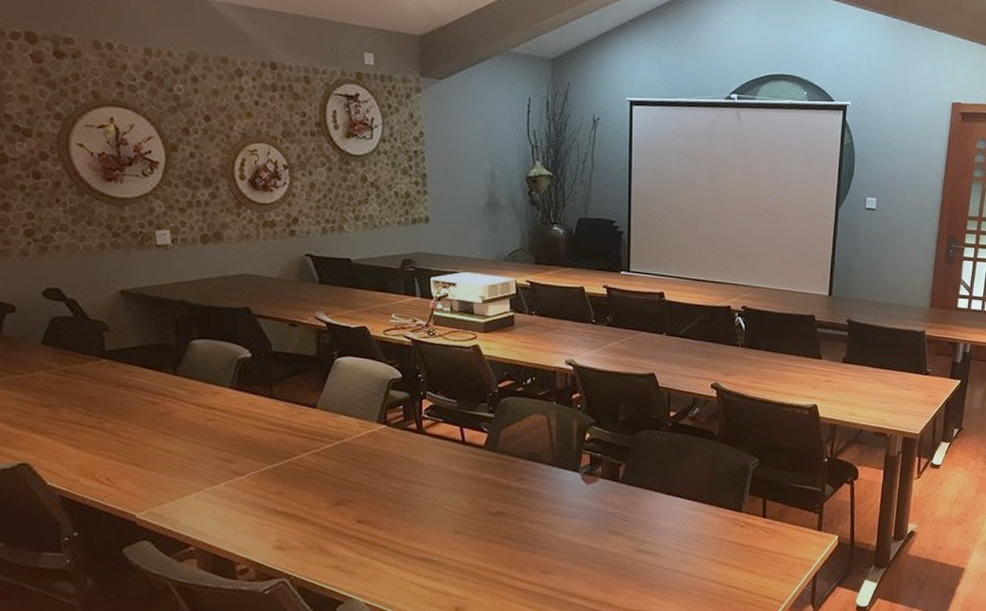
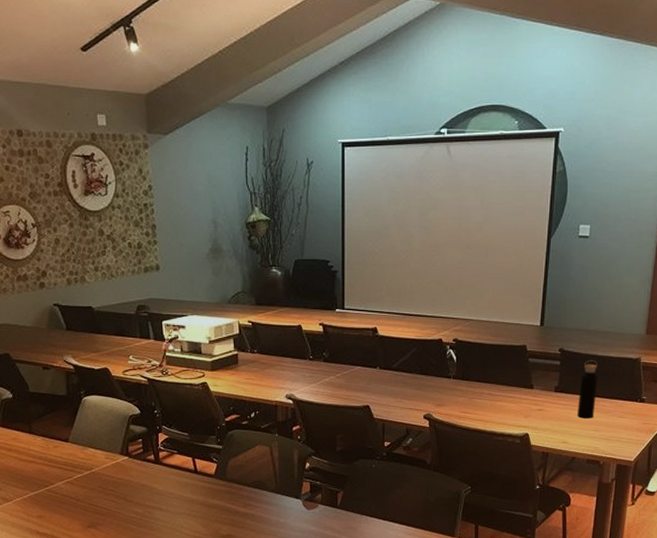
water bottle: none [865,332,885,390] -> present [577,360,598,419]

